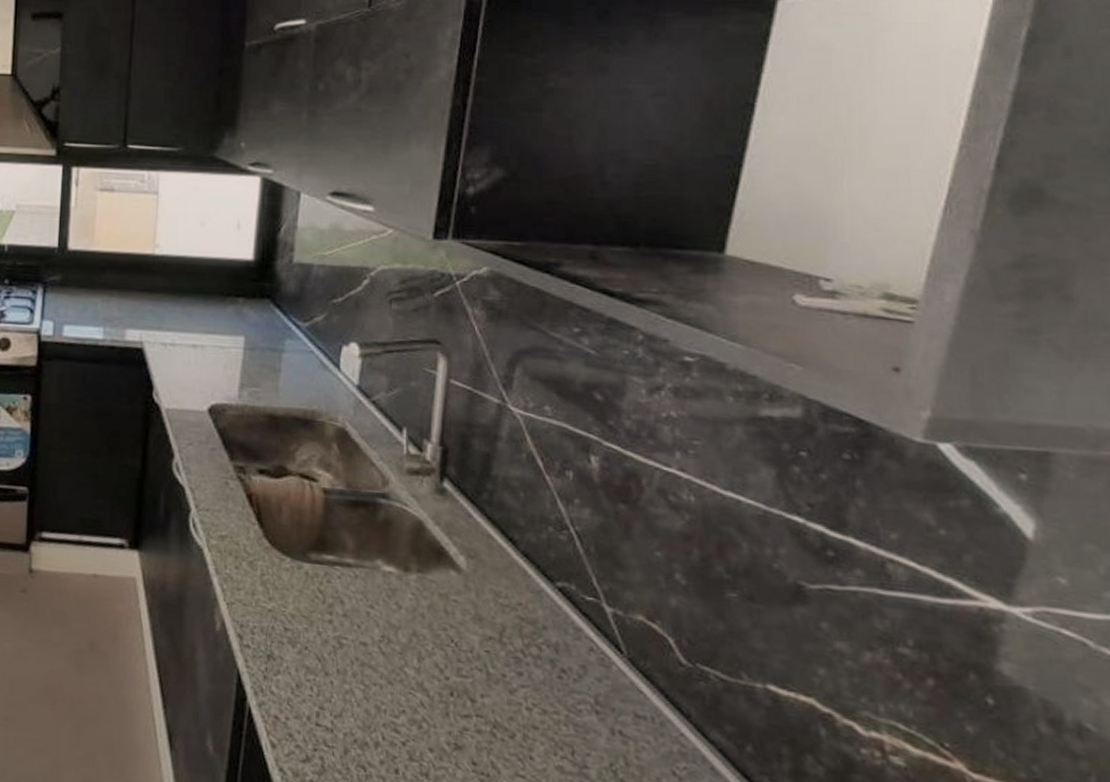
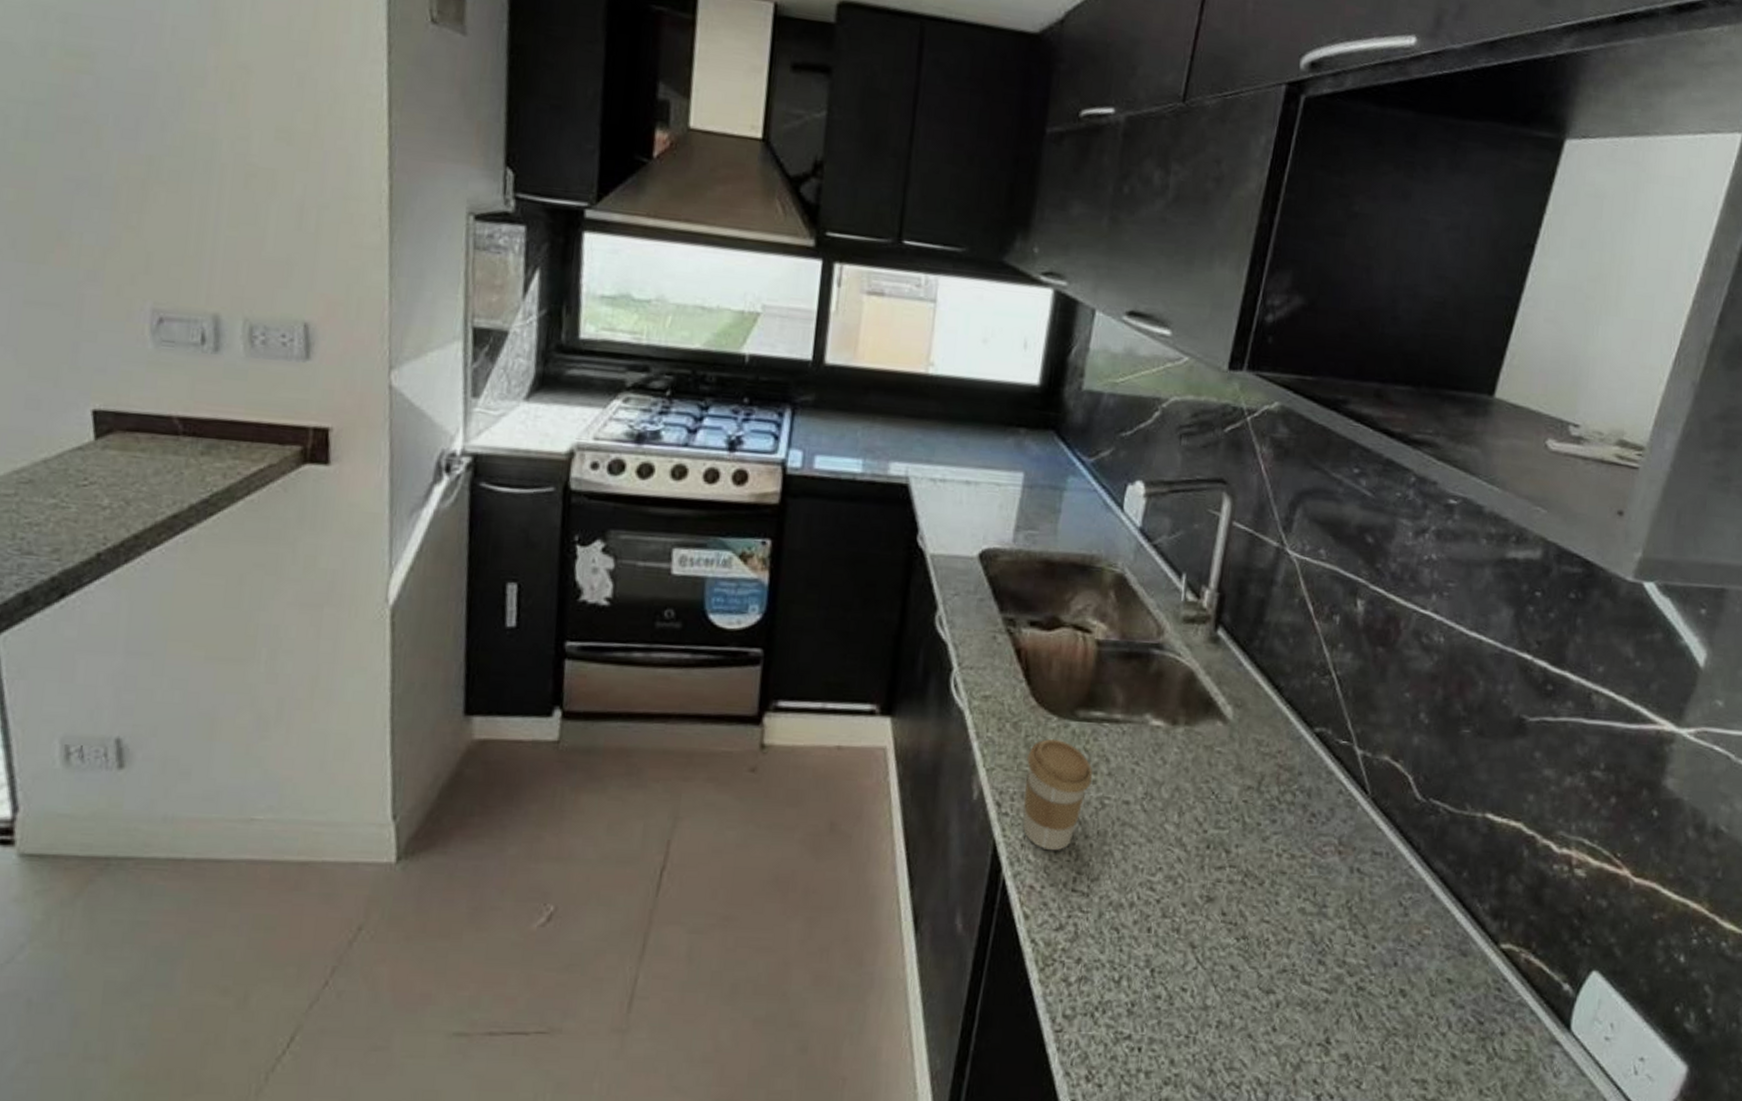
coffee cup: none [264,578,328,685] -> present [1023,739,1093,851]

